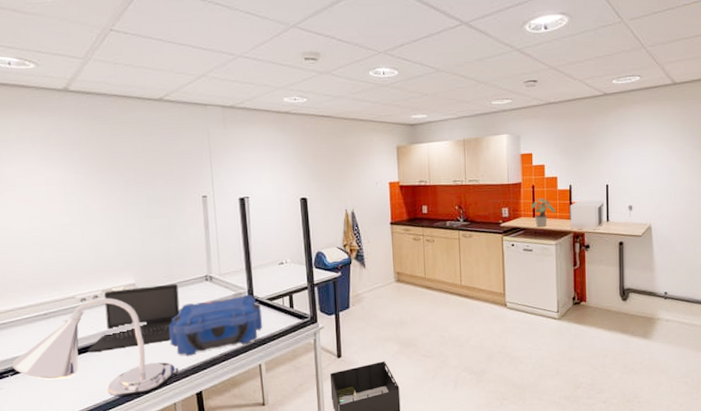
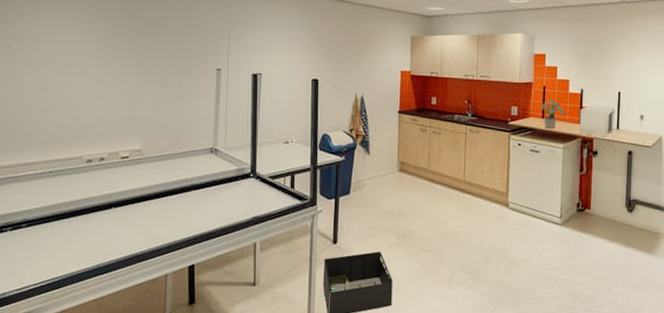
table lamp: present [12,298,178,397] -> none [12,161,174,263]
laptop: present [87,283,180,353] -> none [87,153,183,215]
toolbox: present [168,294,263,356] -> none [168,170,263,227]

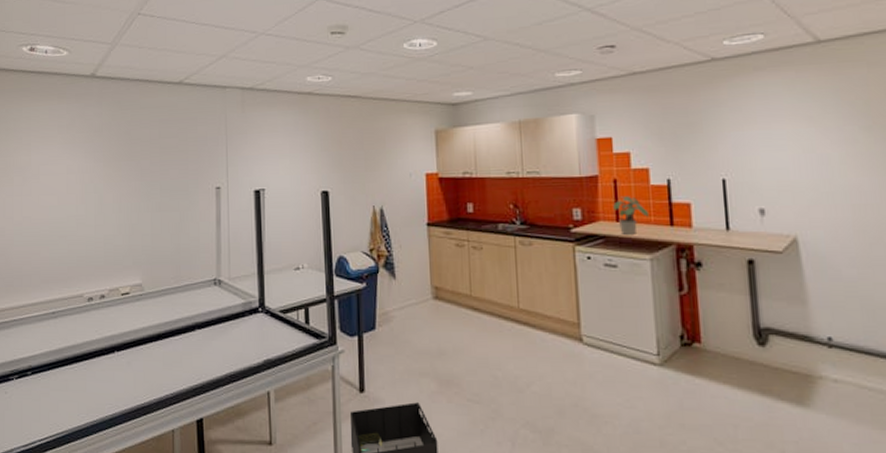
microwave: present [579,104,616,137] -> none [669,199,723,242]

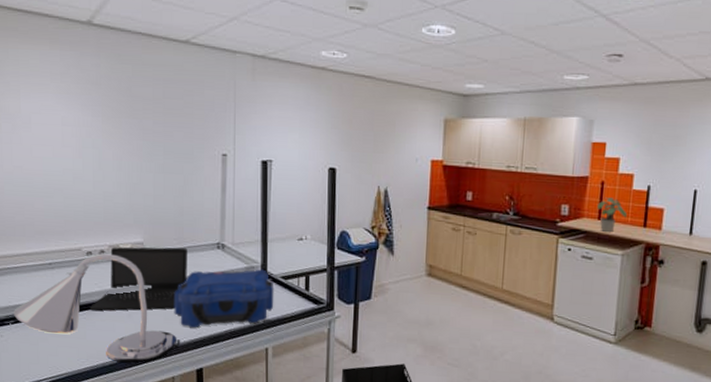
table lamp: none [18,299,179,415] -> present [14,254,180,363]
laptop: none [90,286,185,361] -> present [89,246,187,311]
toolbox: none [172,304,274,373] -> present [174,269,274,328]

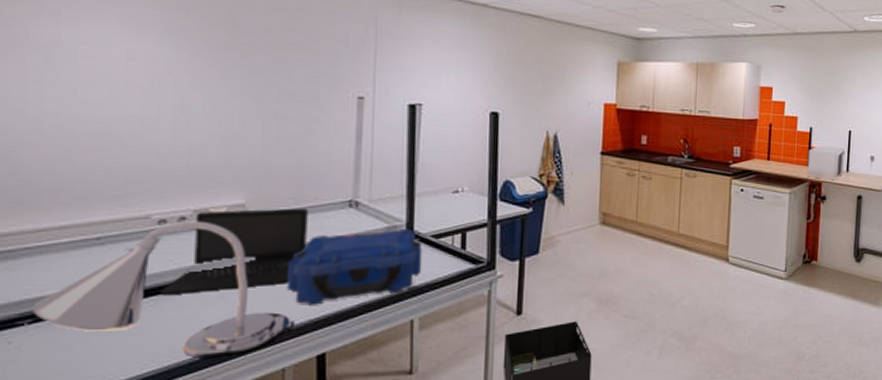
potted plant: present [597,197,628,233] -> none [766,139,794,173]
microwave: none [642,204,689,244] -> present [807,144,846,181]

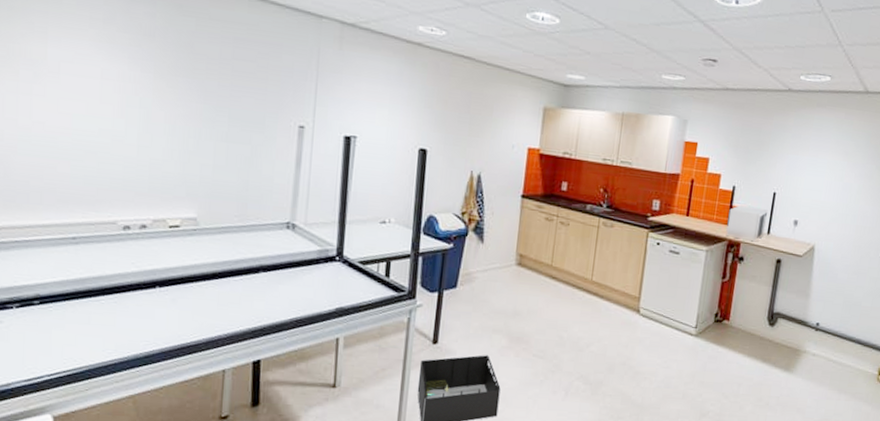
table lamp: present [33,221,294,358] -> none [20,229,235,354]
laptop: present [159,208,308,296] -> none [122,221,251,295]
toolbox: present [286,228,423,305] -> none [229,252,351,316]

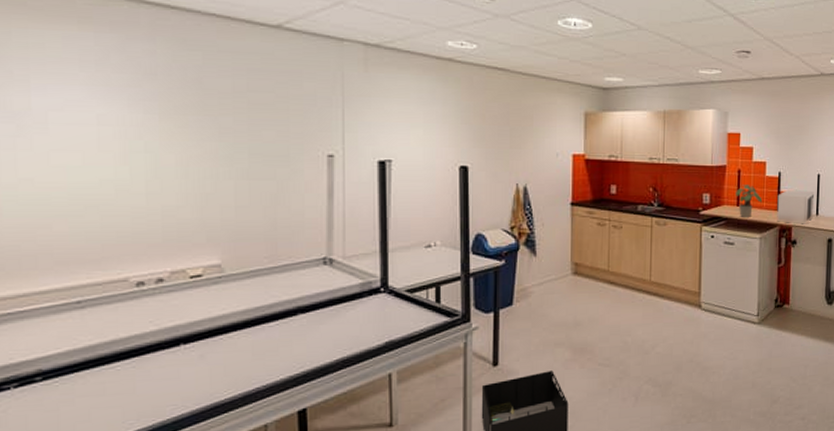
potted plant: none [686,195,714,229] -> present [736,185,763,218]

